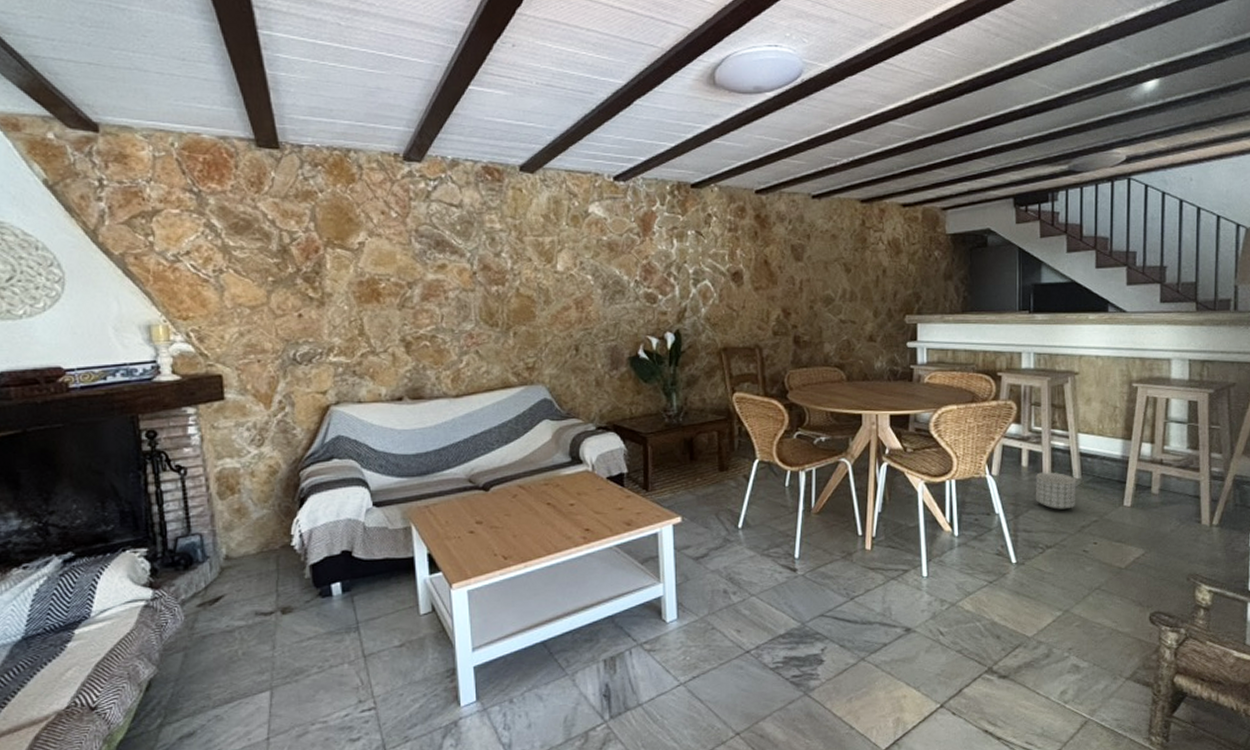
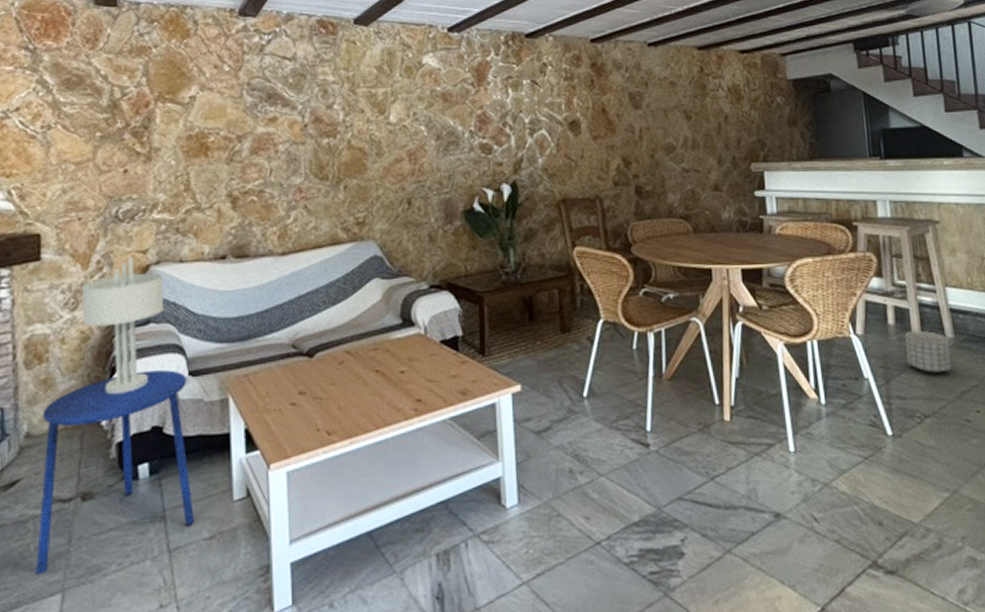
side table: none [239,501,385,676] -> present [35,370,194,575]
table lamp: none [265,397,347,523] -> present [81,256,165,395]

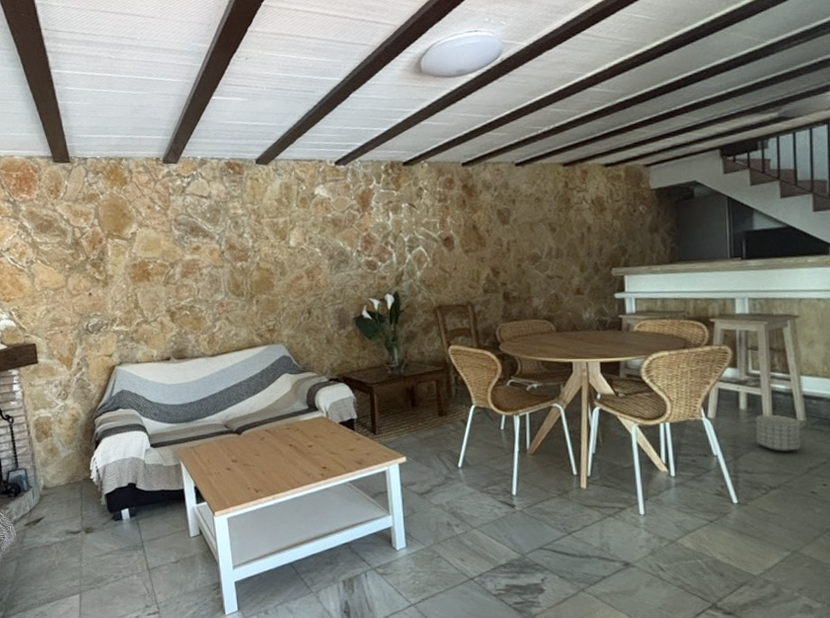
side table: present [35,370,194,575] -> none [53,443,164,582]
table lamp: present [81,256,165,395] -> none [68,359,129,460]

